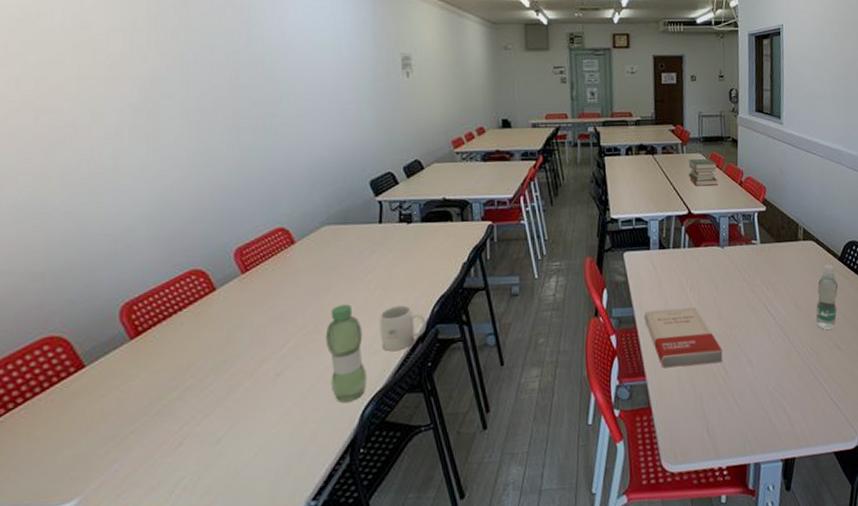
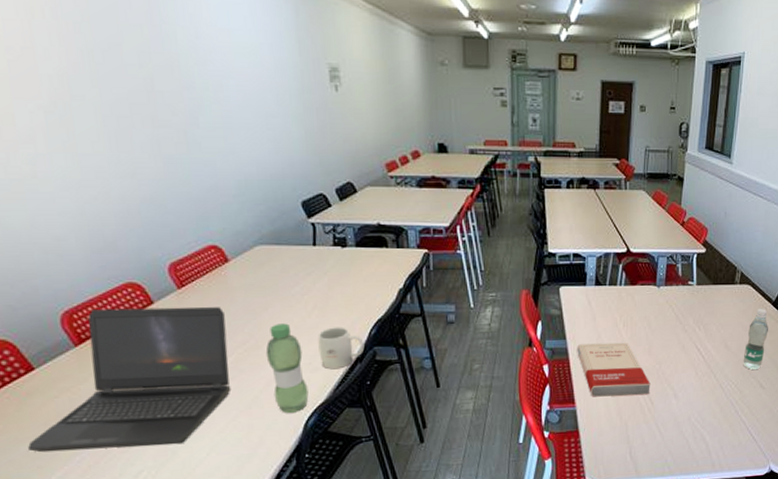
laptop computer: none [65,290,287,461] -> present [28,306,231,452]
books: present [688,158,718,187] -> none [629,195,660,225]

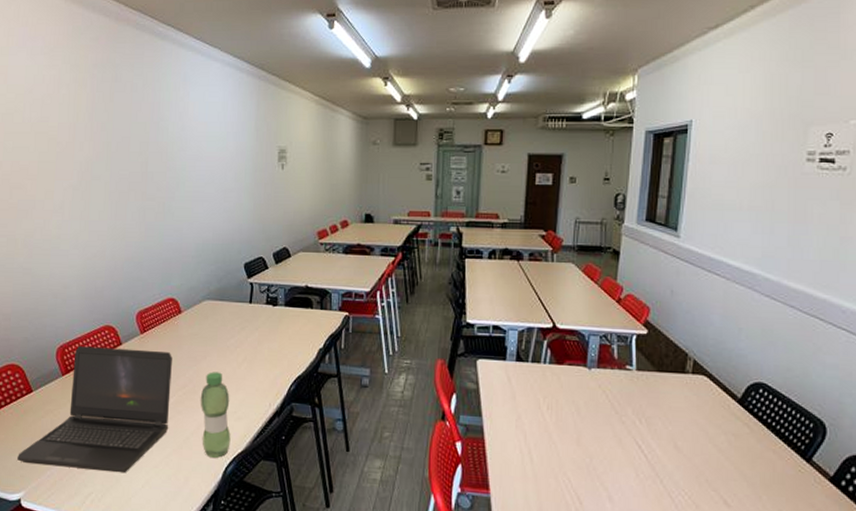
mug: present [318,327,365,370] -> none [243,379,284,421]
book: present [577,342,650,397] -> none [493,424,579,492]
bottle: present [743,308,768,370] -> none [699,405,733,480]

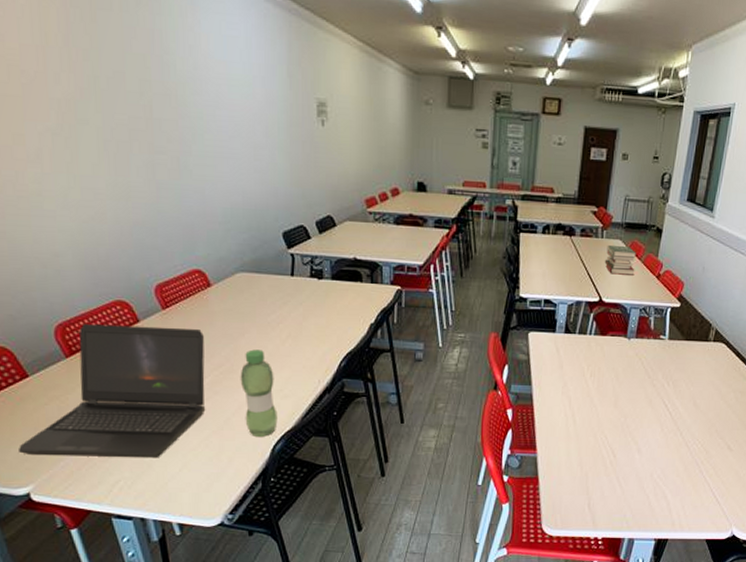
books: none [556,268,592,300] -> present [604,244,637,275]

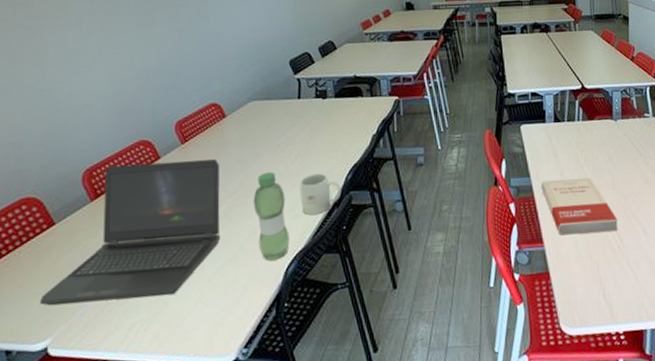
mug: none [290,356,334,398] -> present [300,173,342,216]
book: none [542,391,614,447] -> present [541,177,618,236]
books: present [604,244,637,275] -> none [581,35,611,62]

